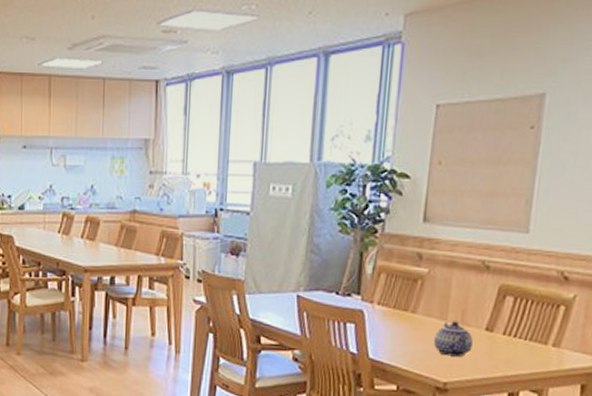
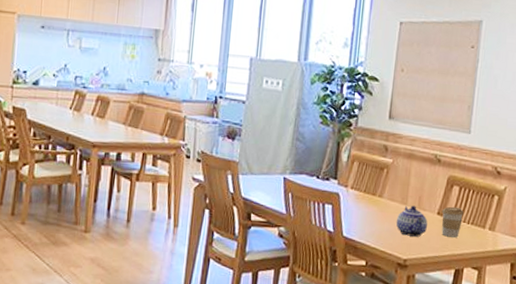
coffee cup: none [490,320,519,356] -> present [441,206,464,238]

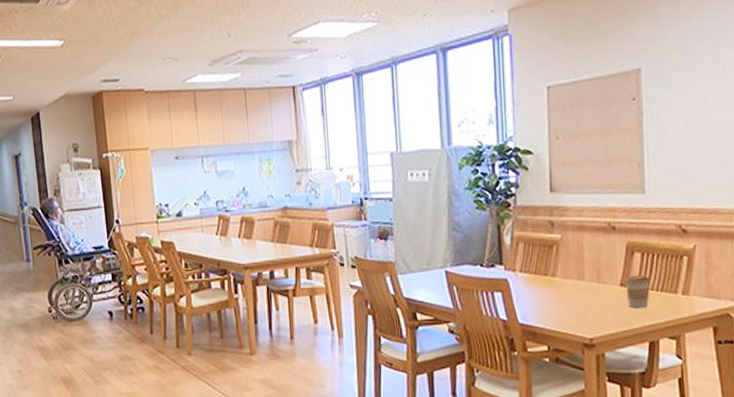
teapot: present [396,205,428,237] -> none [574,280,611,313]

